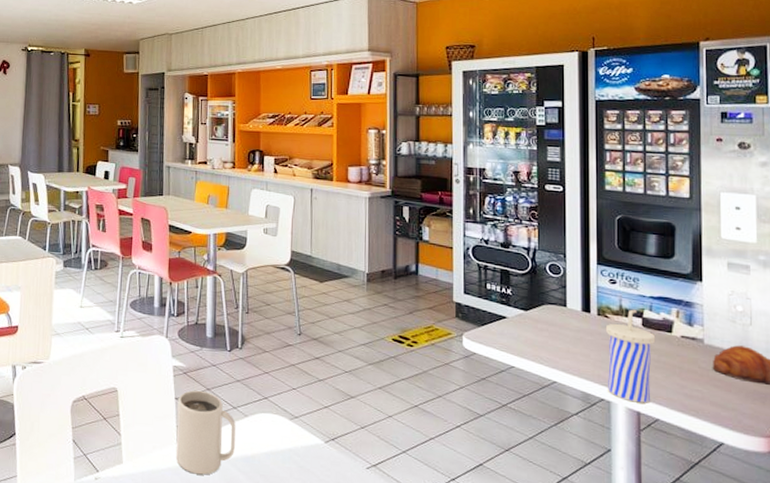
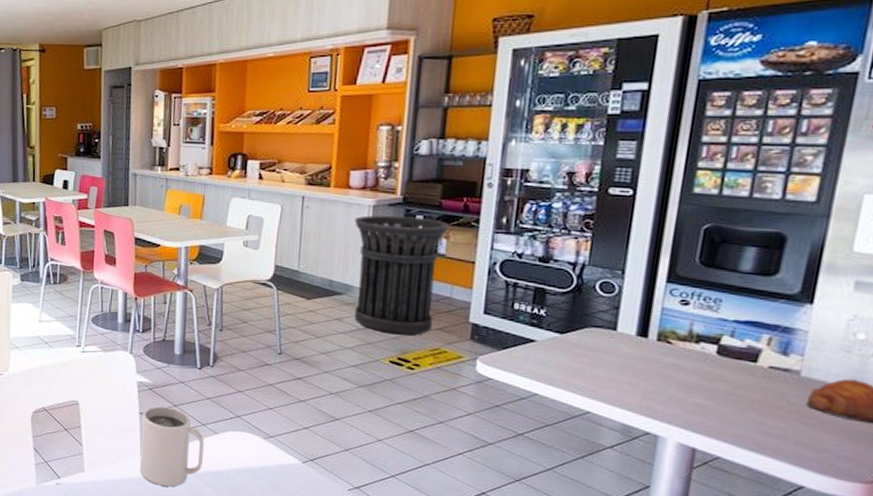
trash can: none [354,206,430,315] -> present [354,215,450,336]
beverage cup: present [605,309,656,403] -> none [657,334,733,440]

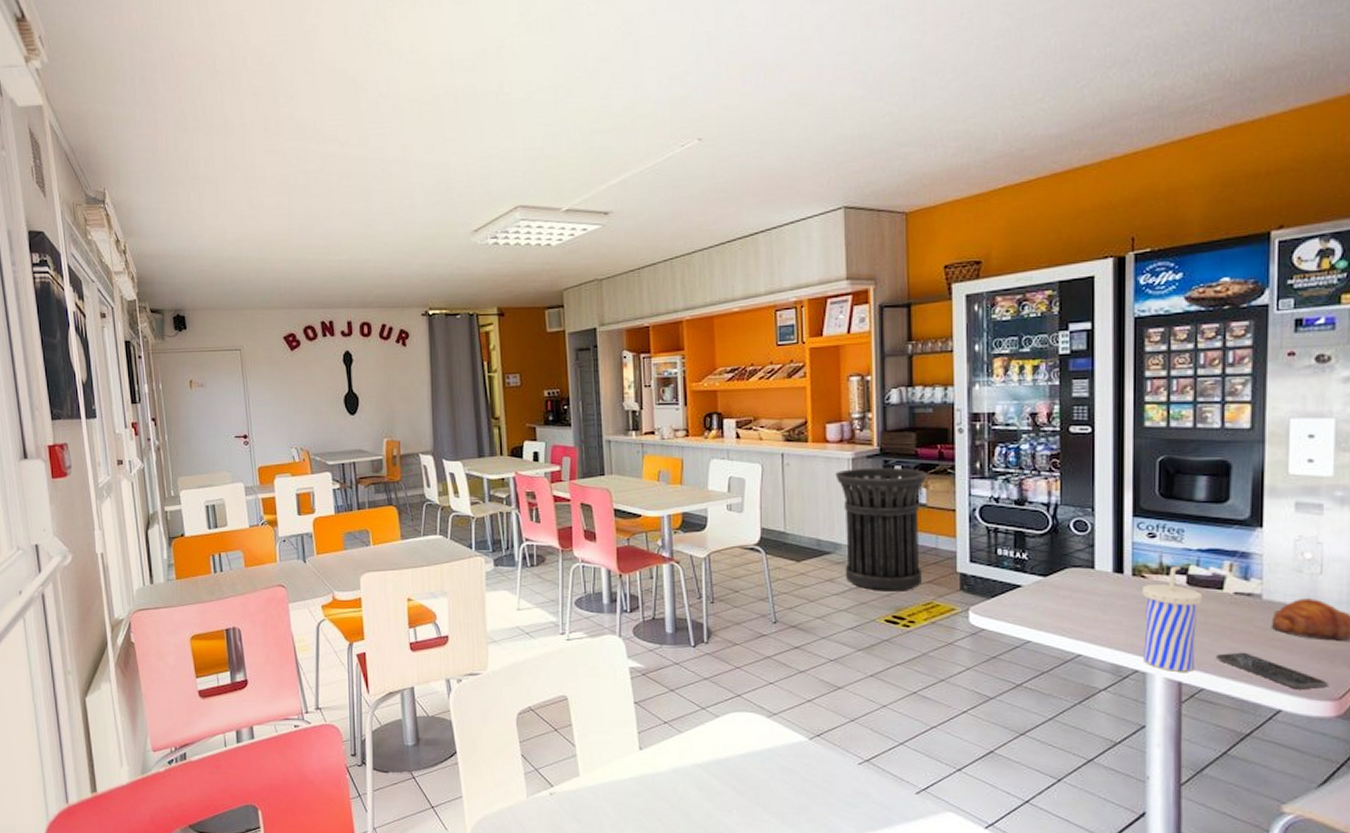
mug: present [139,406,204,487] -> none [638,692,706,783]
beverage cup: none [657,334,733,440] -> present [1141,566,1203,672]
smartphone: none [737,425,863,470] -> present [1215,652,1328,690]

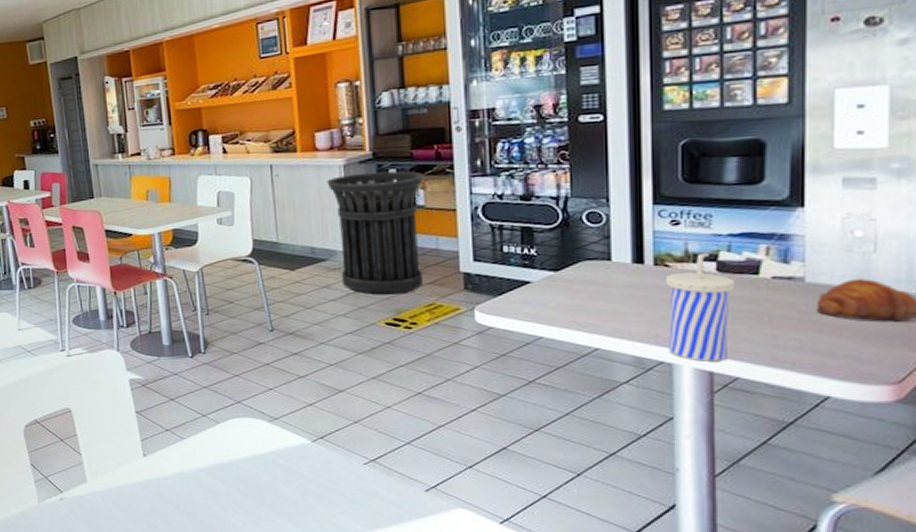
smartphone: present [1215,652,1328,690] -> none [751,338,885,375]

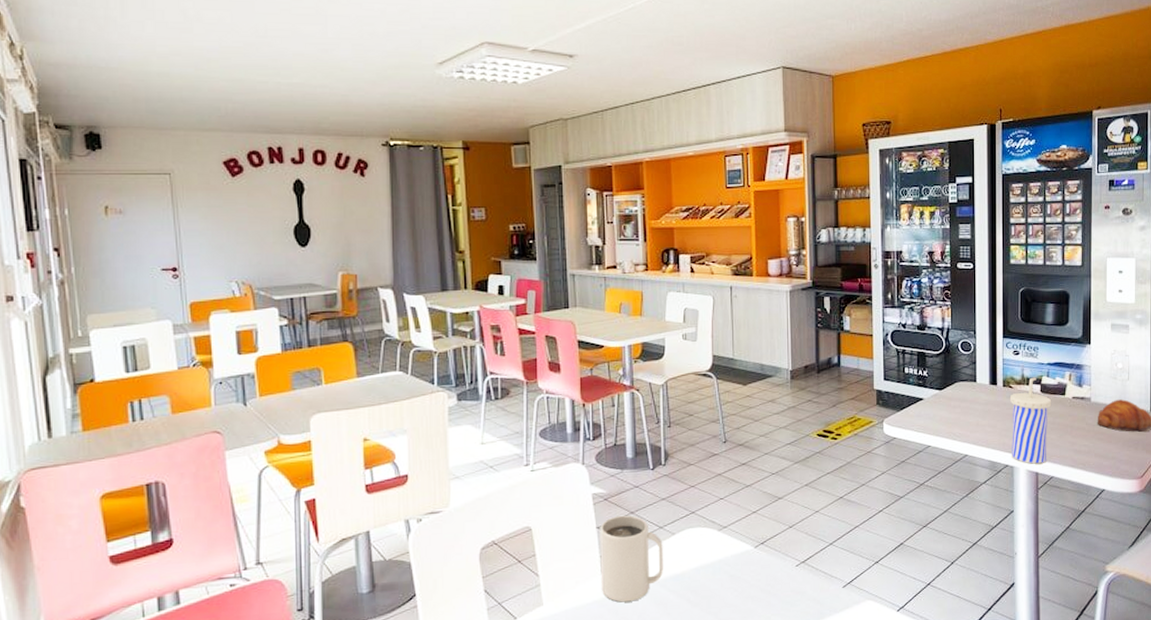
mug: none [139,401,209,486] -> present [600,515,663,603]
trash can: present [327,171,425,295] -> none [776,298,851,409]

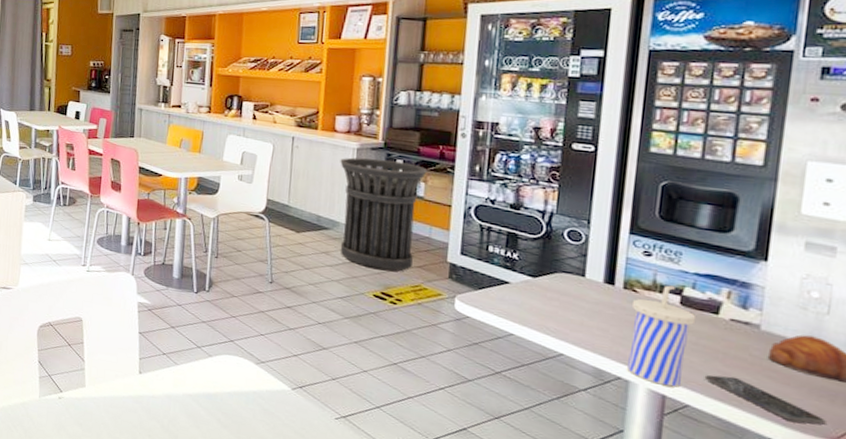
mug: present [600,515,663,603] -> none [137,327,199,407]
trash can: none [776,298,851,409] -> present [340,157,428,272]
smartphone: none [1061,445,1134,472] -> present [704,375,826,425]

